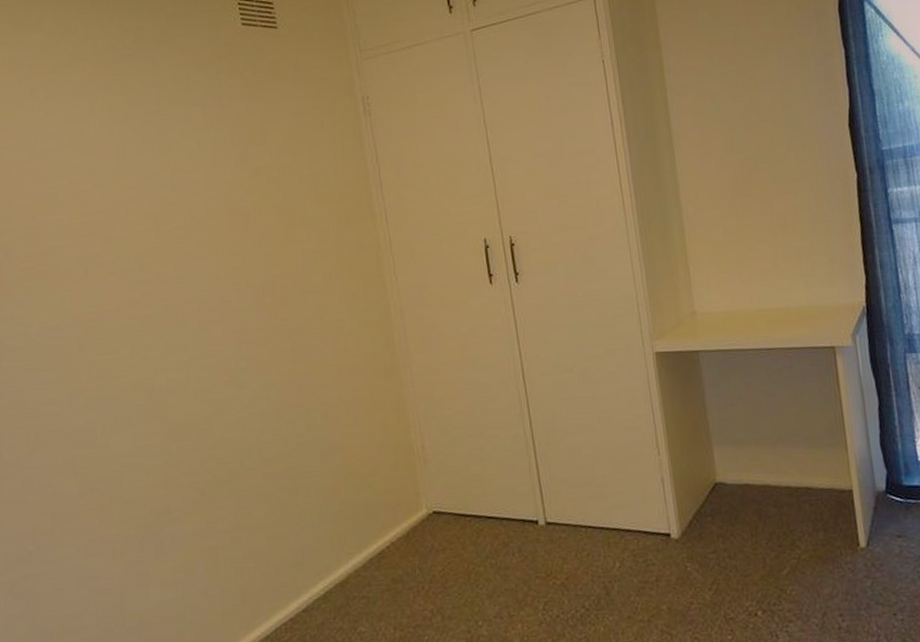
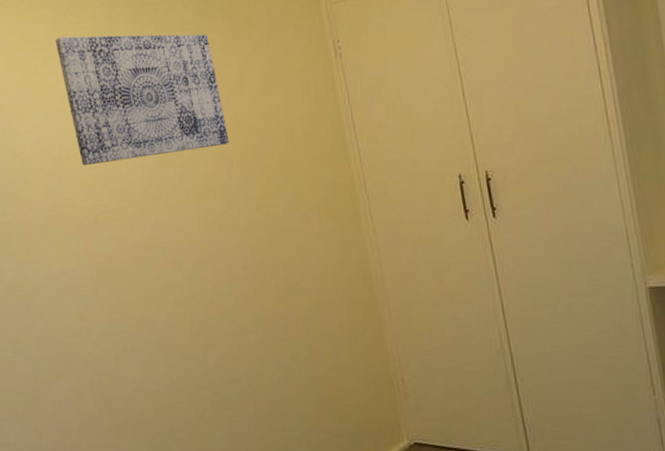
wall art: none [46,66,247,211] -> present [55,34,229,165]

